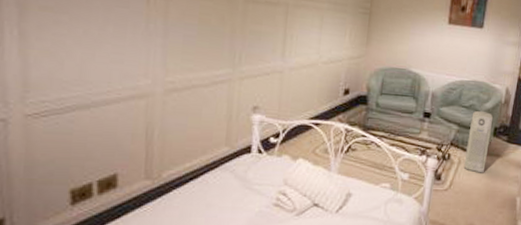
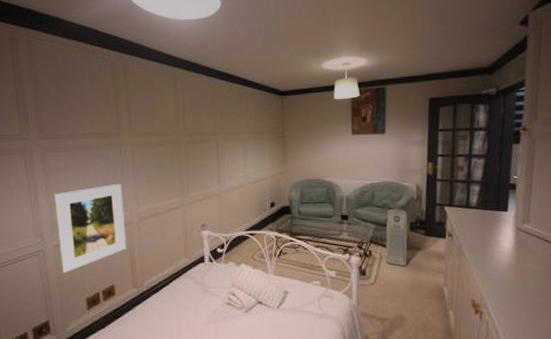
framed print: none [31,40,144,154] -> present [54,184,126,273]

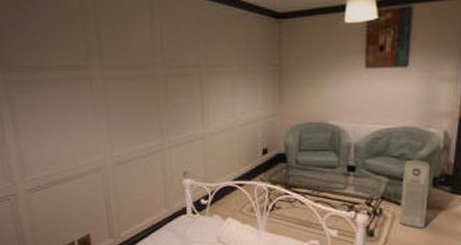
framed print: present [54,184,126,273] -> none [22,124,101,219]

